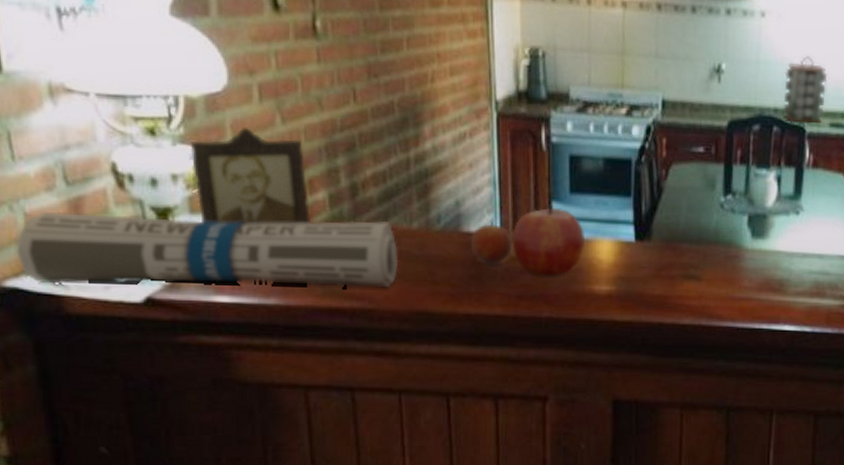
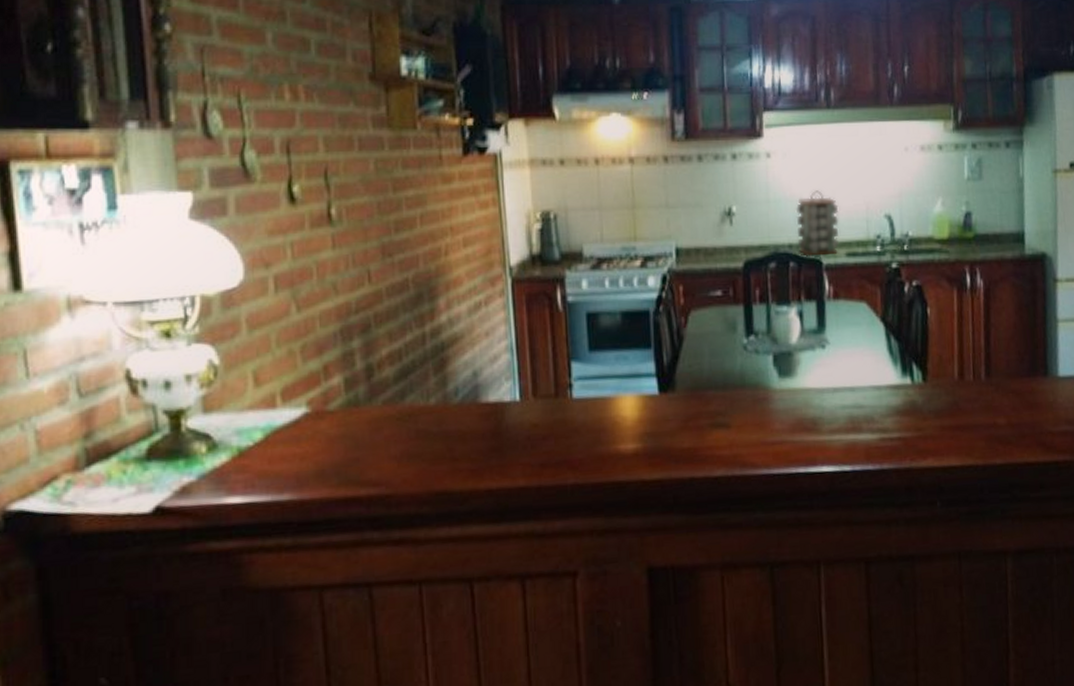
newspaper: present [16,211,399,288] -> none [25,400,417,502]
photo frame: present [191,126,312,225] -> none [206,319,327,421]
fruit: present [470,220,512,265] -> none [489,387,532,434]
fruit: present [512,204,584,277] -> none [532,365,607,441]

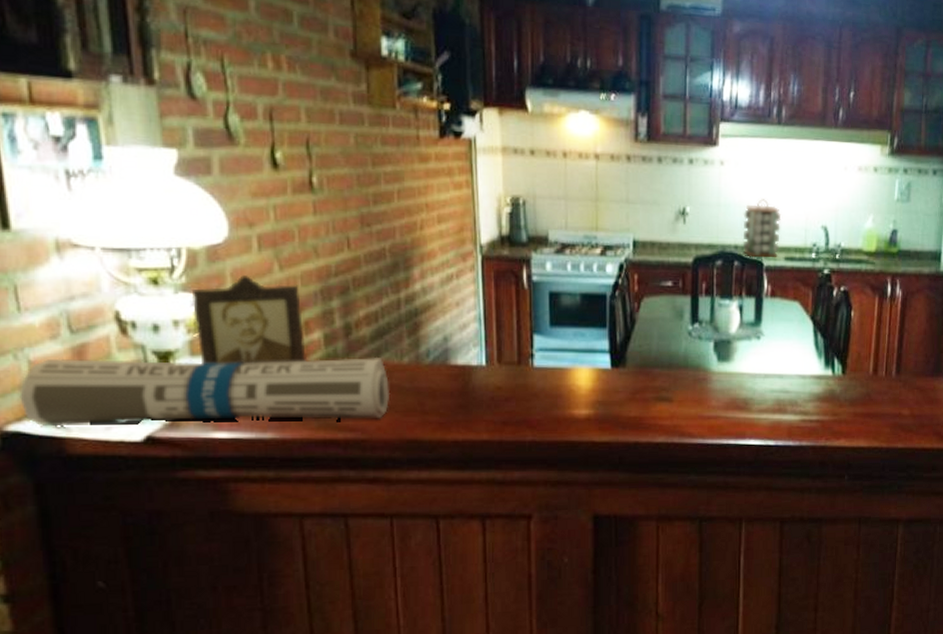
newspaper: none [25,400,417,502] -> present [19,358,391,426]
photo frame: none [206,319,327,421] -> present [192,274,308,364]

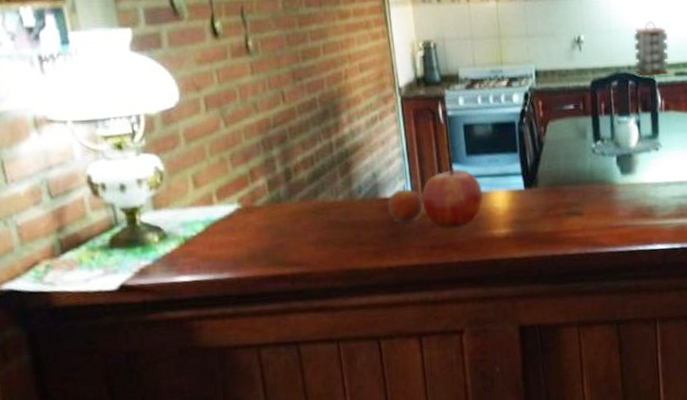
newspaper: present [19,358,391,426] -> none [10,197,329,283]
photo frame: present [192,274,308,364] -> none [152,133,255,216]
fruit: none [457,353,497,394] -> present [387,185,423,223]
fruit: none [497,337,564,404] -> present [421,167,483,228]

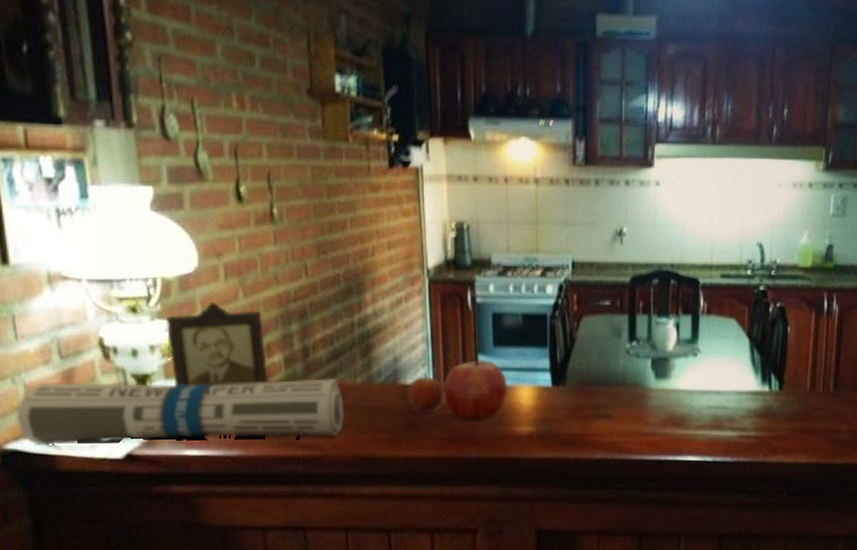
newspaper: none [10,197,329,283] -> present [17,378,345,444]
photo frame: none [152,133,255,216] -> present [167,301,270,386]
spice rack: present [633,21,669,76] -> none [678,218,717,276]

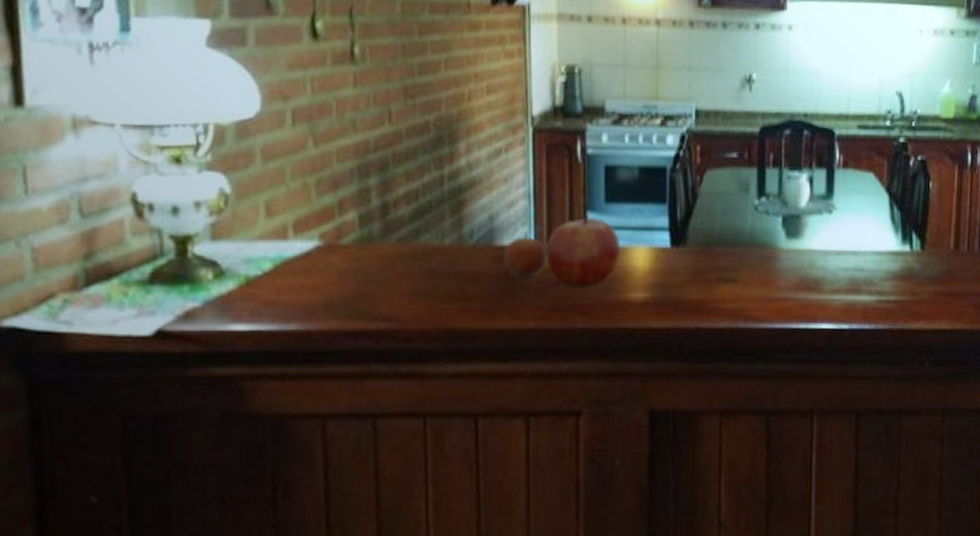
newspaper: present [17,378,345,444] -> none [19,239,429,320]
photo frame: present [167,301,270,386] -> none [217,151,340,249]

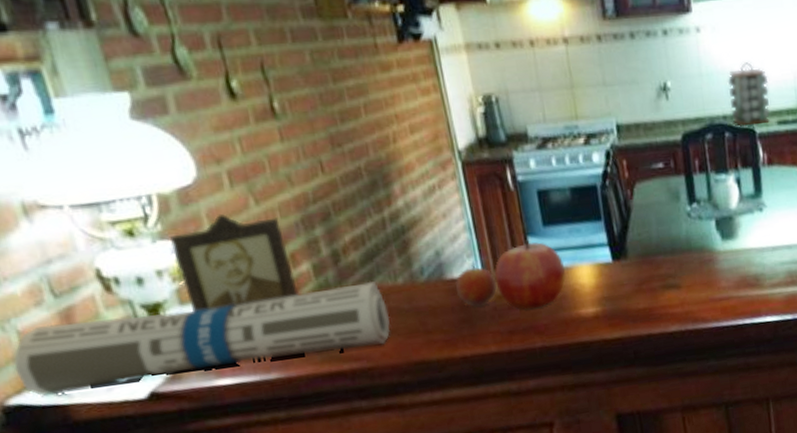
newspaper: none [19,239,429,320] -> present [13,281,390,396]
photo frame: none [217,151,340,249] -> present [170,213,300,312]
spice rack: none [812,64,854,127] -> present [727,62,770,126]

